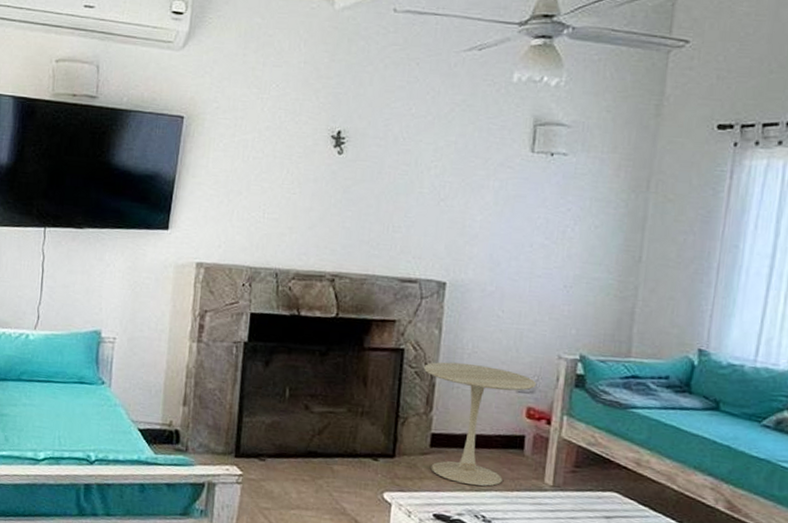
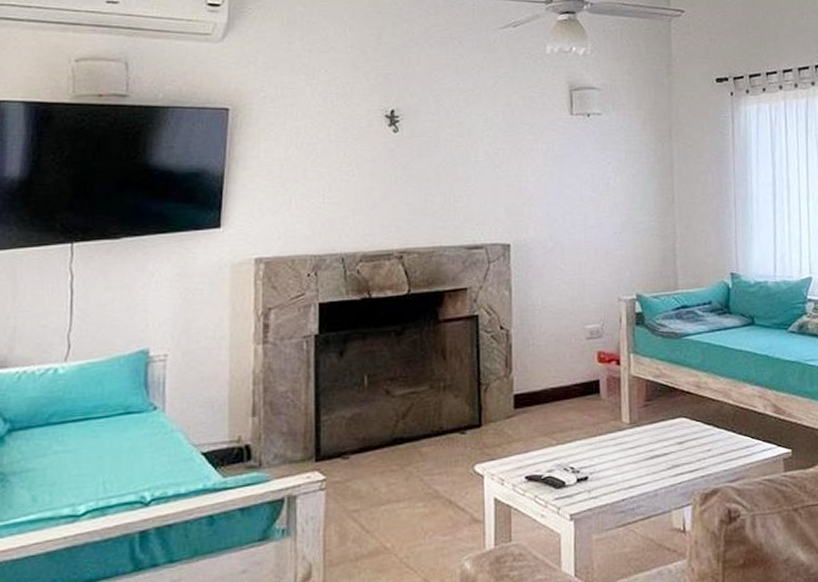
side table: present [424,361,536,487] -> none [499,319,602,440]

